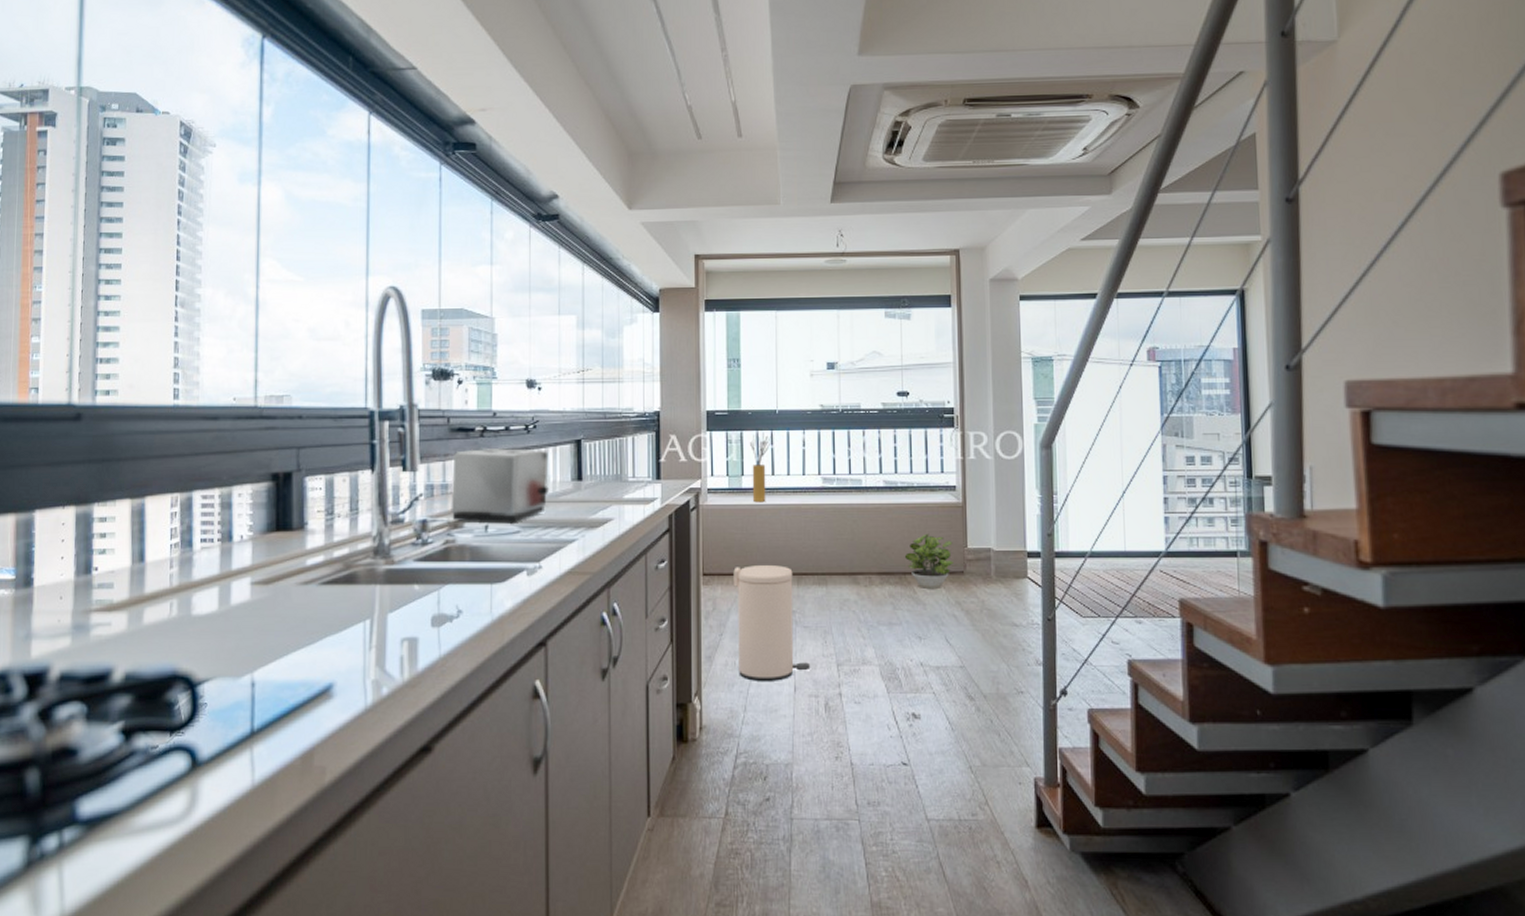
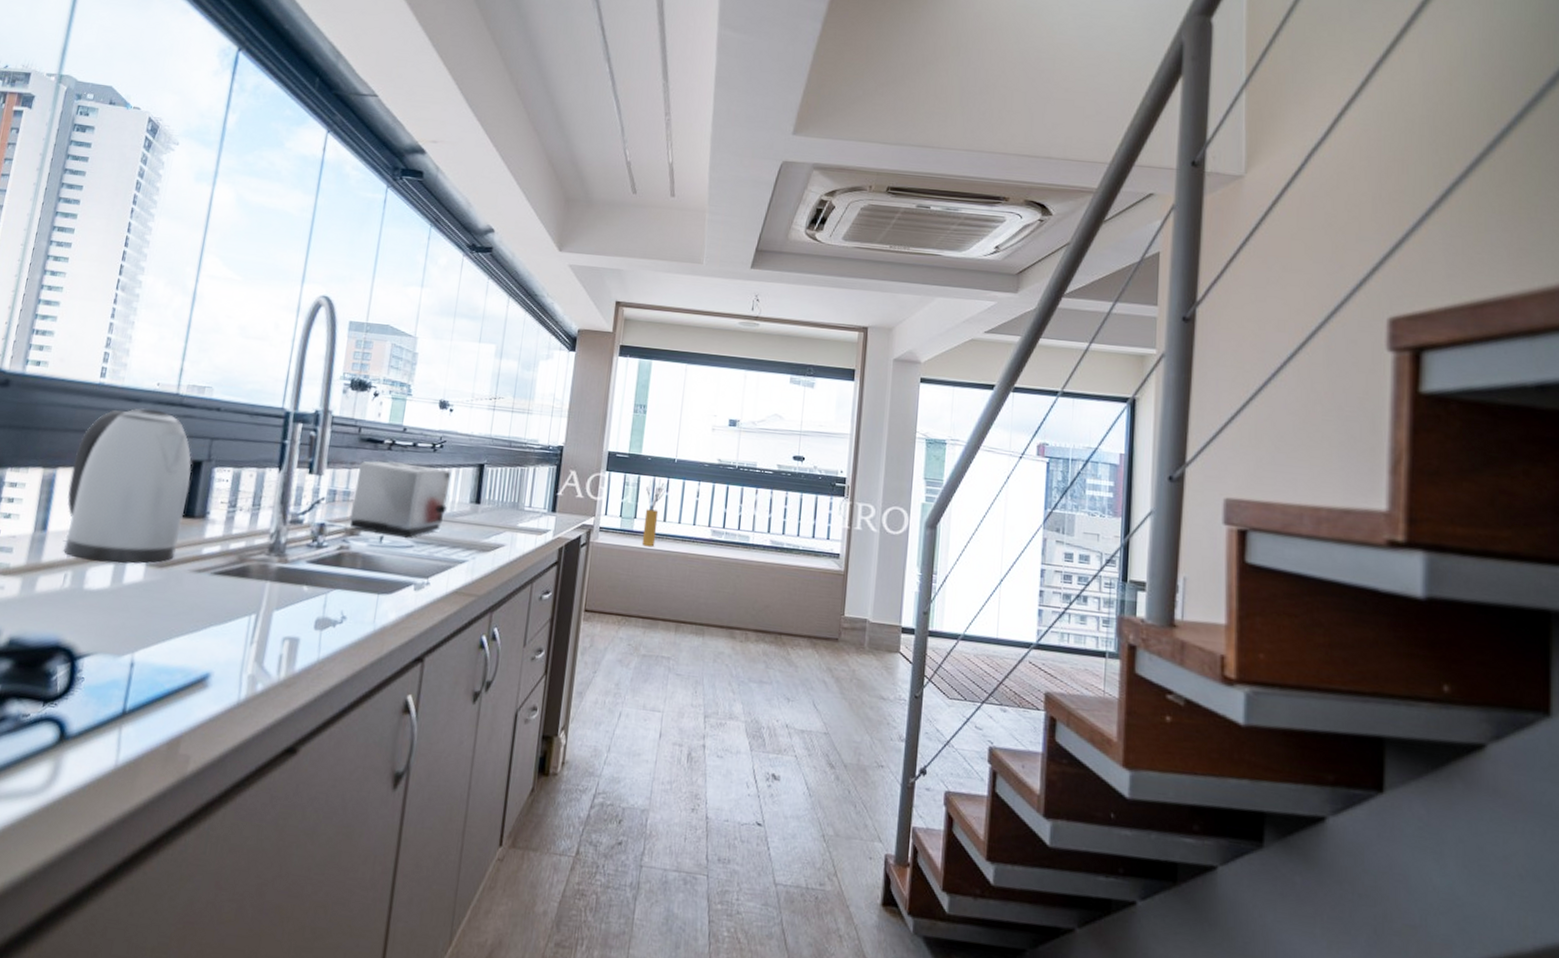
kettle: none [159,425,283,586] -> present [62,408,192,564]
pedal bin: present [733,565,810,681] -> none [607,607,678,725]
potted plant: present [904,533,953,590] -> none [782,597,831,654]

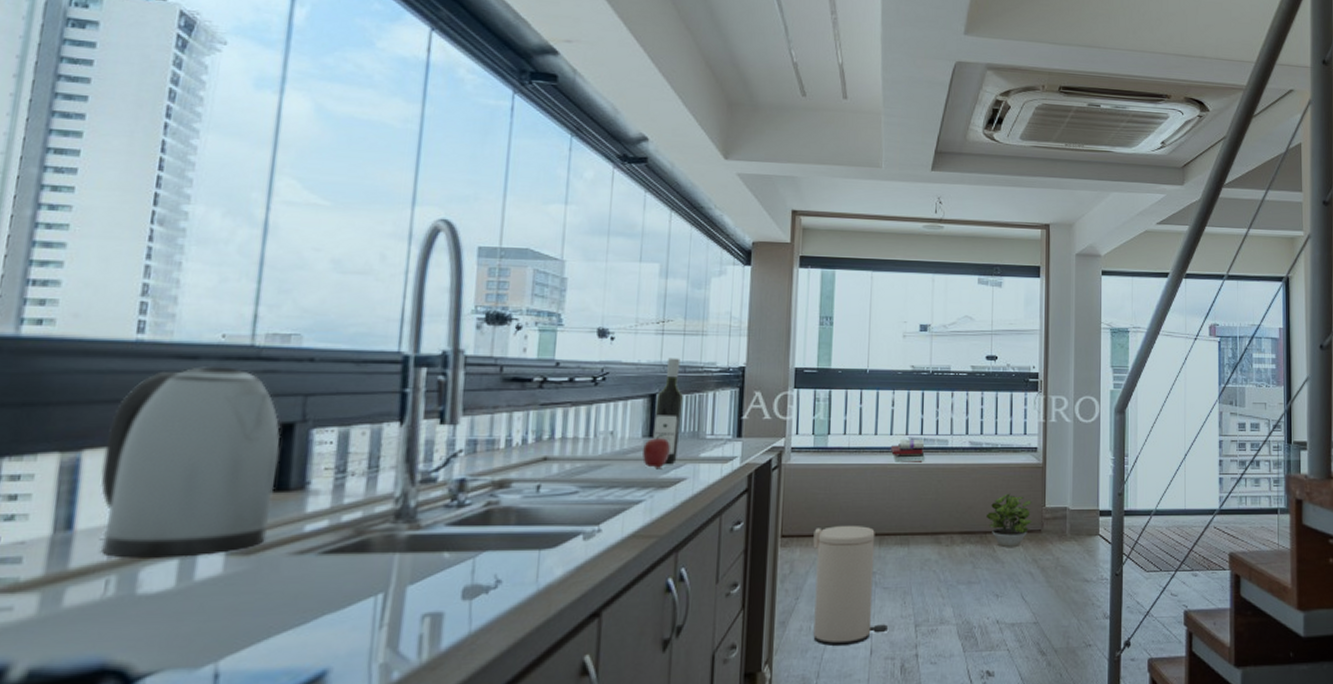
toaster: present [349,461,452,538] -> none [496,401,618,483]
fruit: none [468,501,493,533] -> present [642,434,670,468]
bottle: none [478,432,507,530] -> present [652,358,683,464]
pedal bin: none [607,607,678,725] -> present [813,526,887,646]
vase: present [642,479,669,547] -> none [838,391,862,462]
books: none [693,531,727,556] -> present [891,440,926,462]
potted plant: none [782,597,831,654] -> present [985,493,1032,548]

